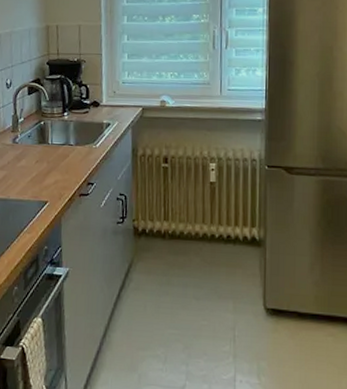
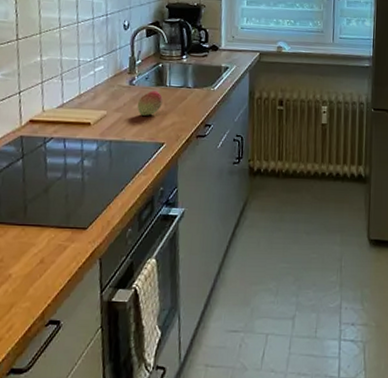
fruit: none [20,148,45,174] -> present [137,91,163,116]

